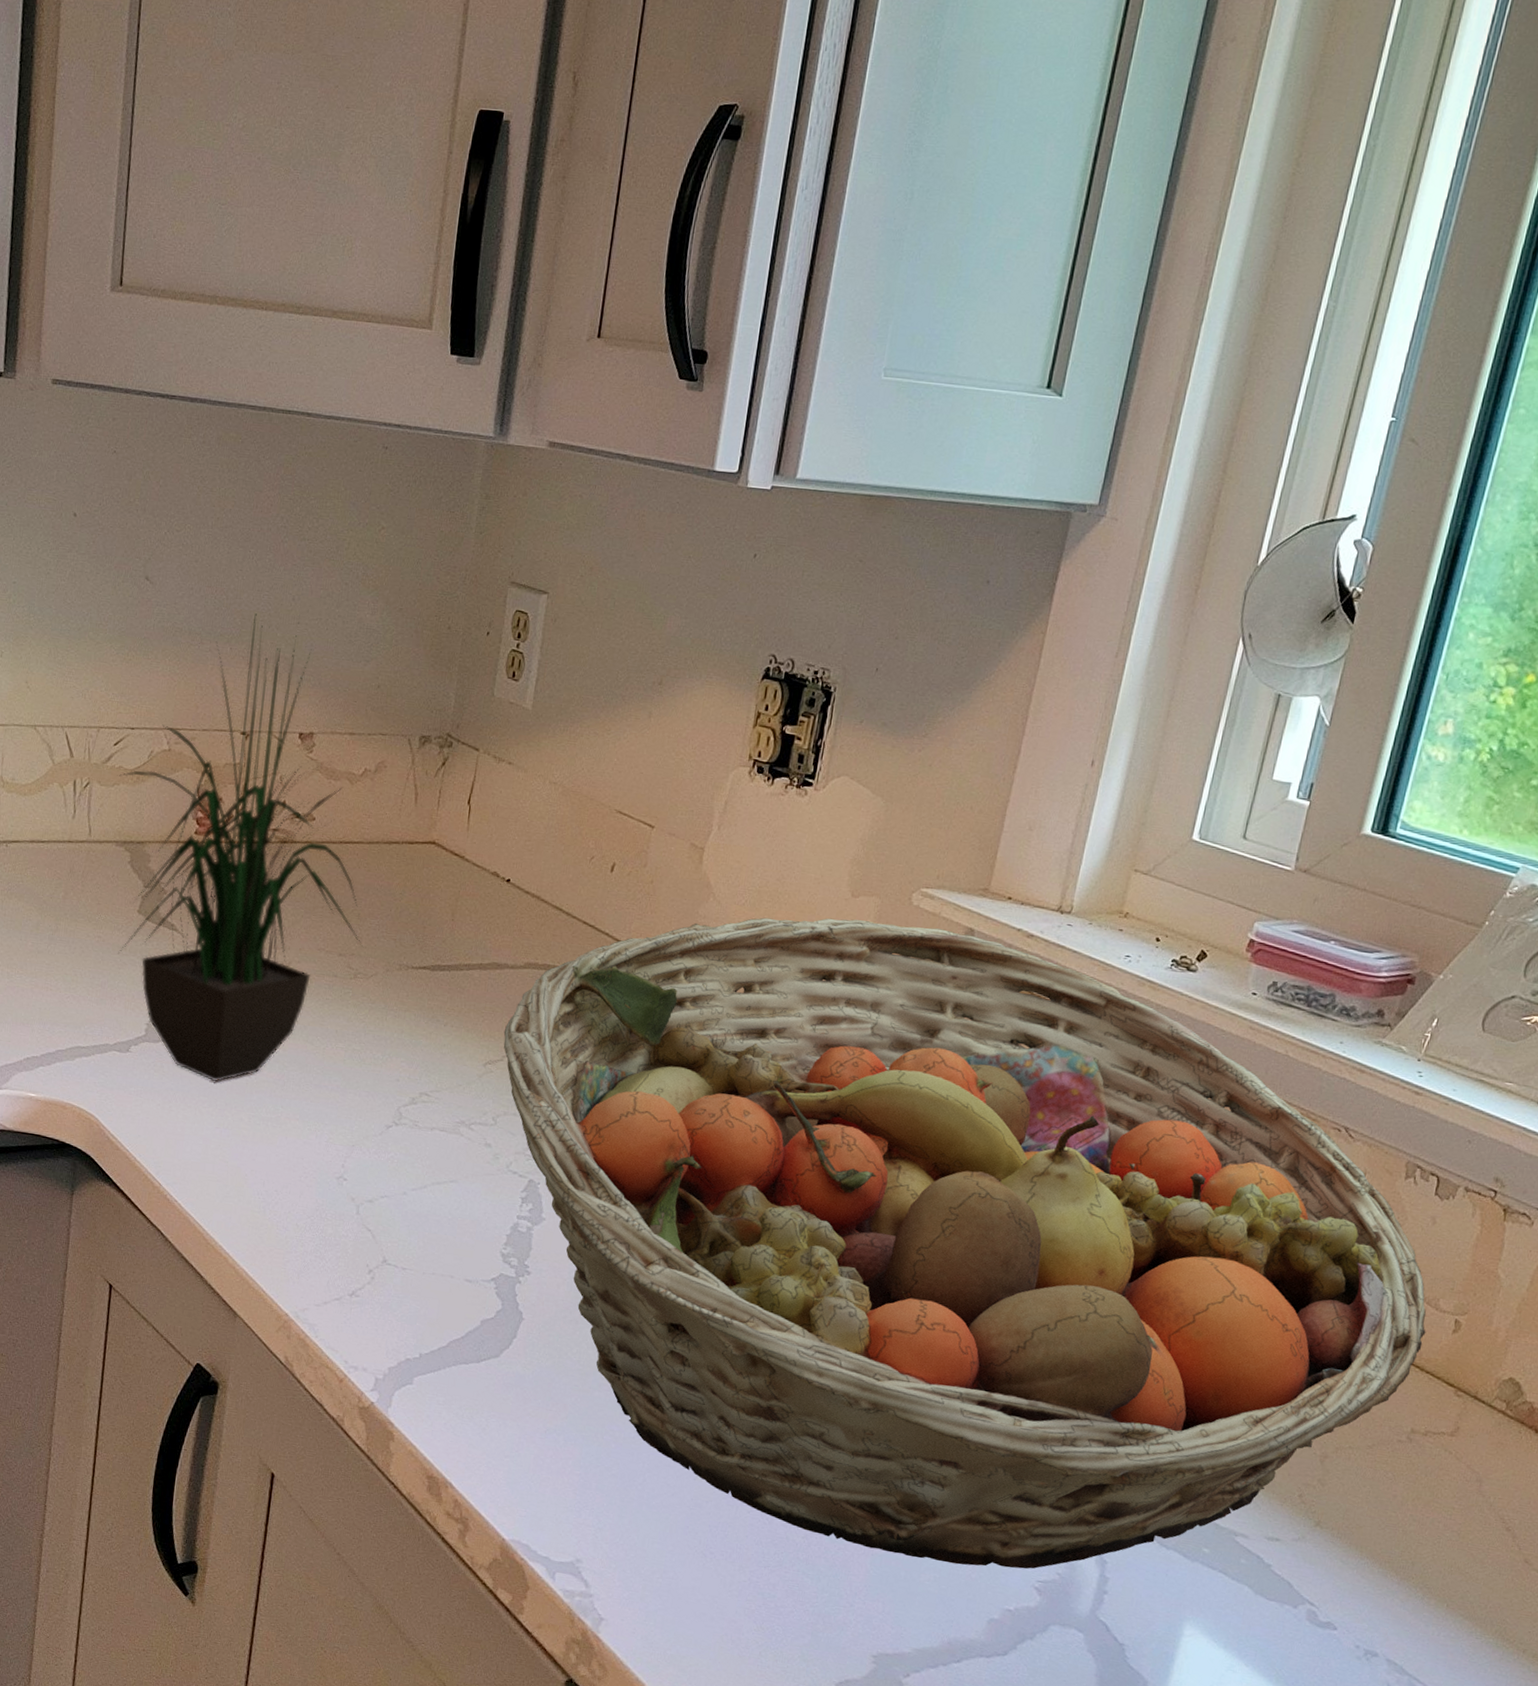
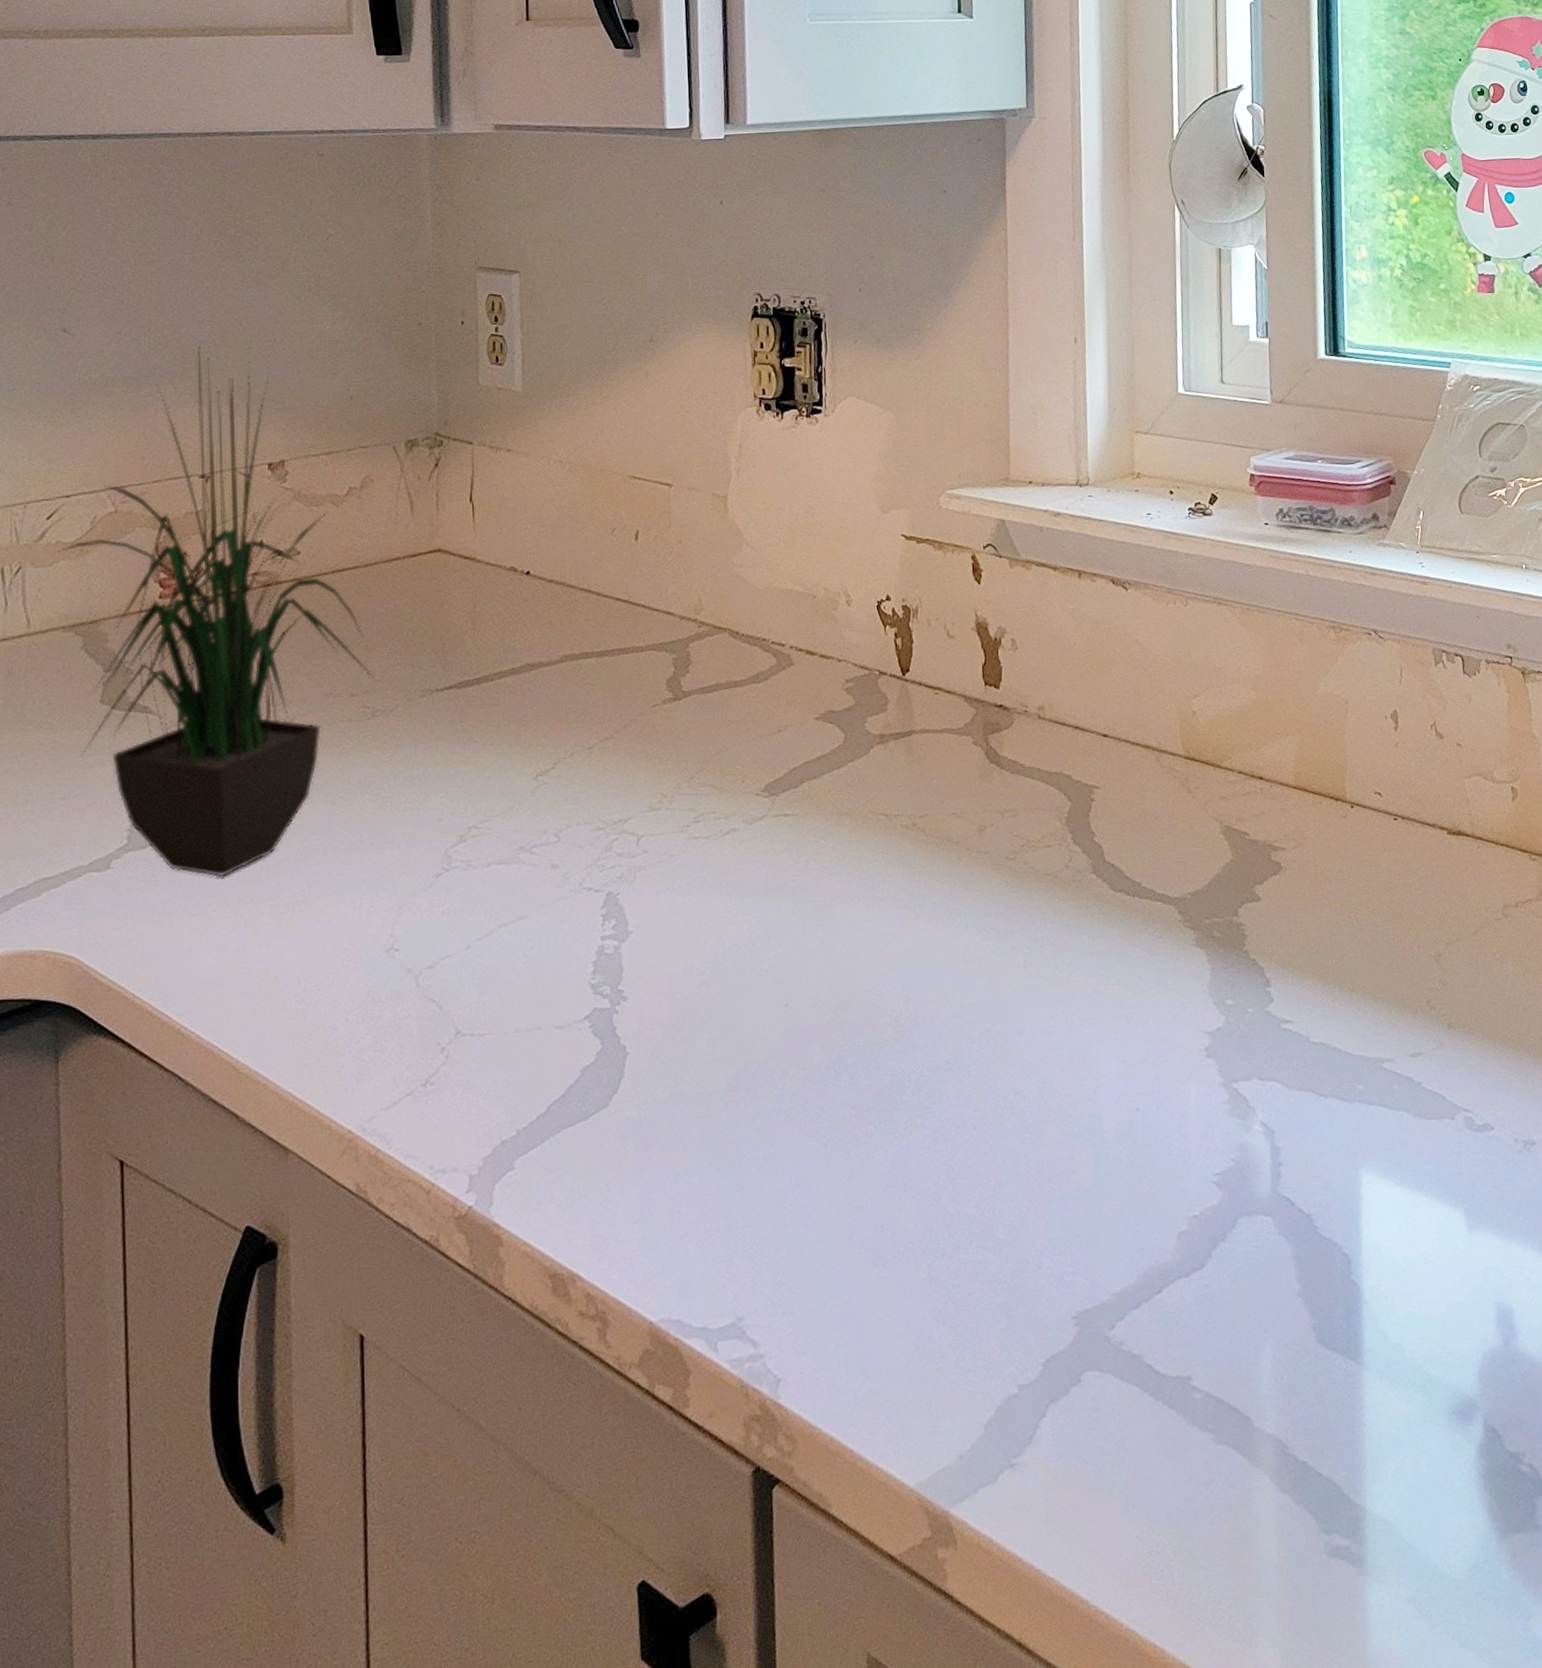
fruit basket: present [503,917,1427,1569] -> none [550,526,1492,1199]

